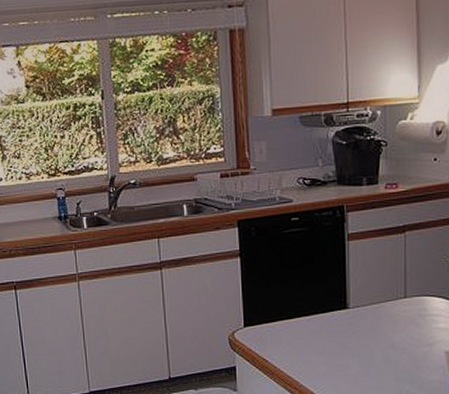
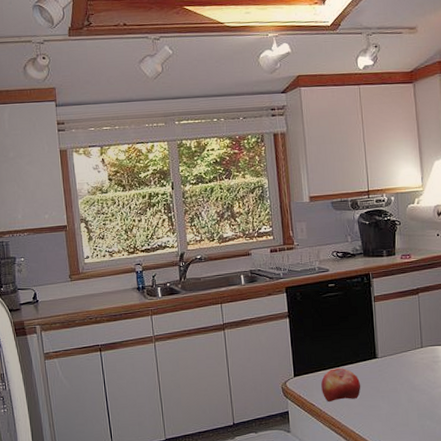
fruit: none [277,318,326,357] -> present [321,367,361,402]

